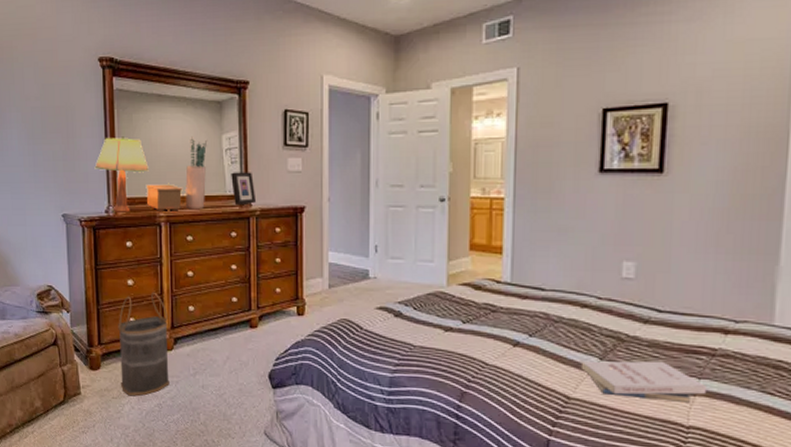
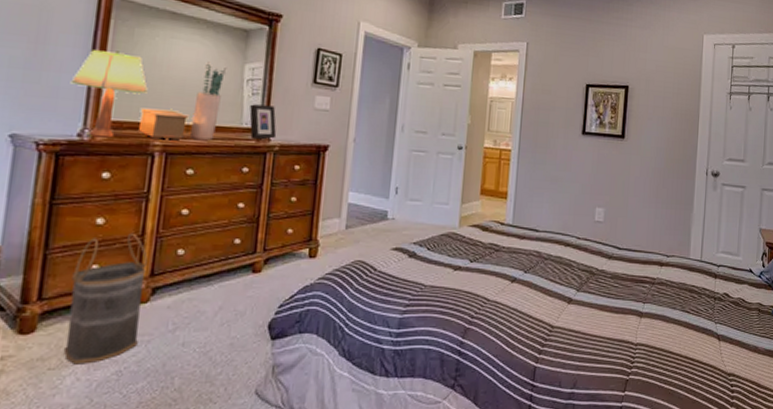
books: present [580,360,708,403] -> none [562,290,649,324]

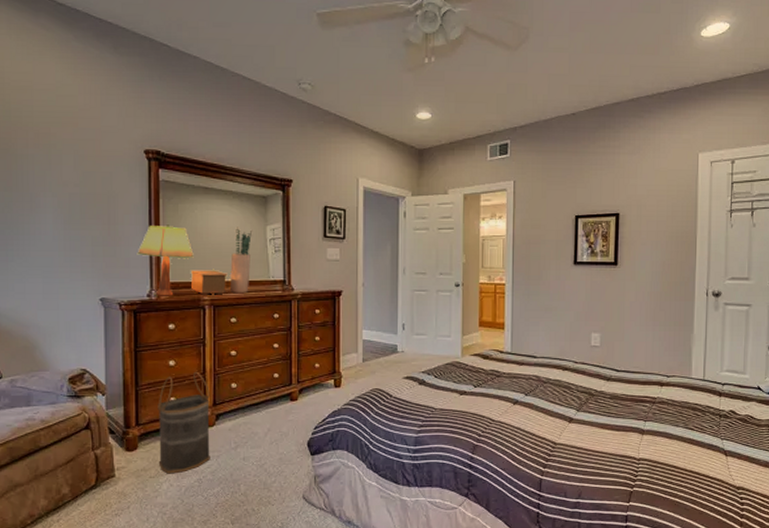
picture frame: present [249,104,277,139] -> none [274,260,298,289]

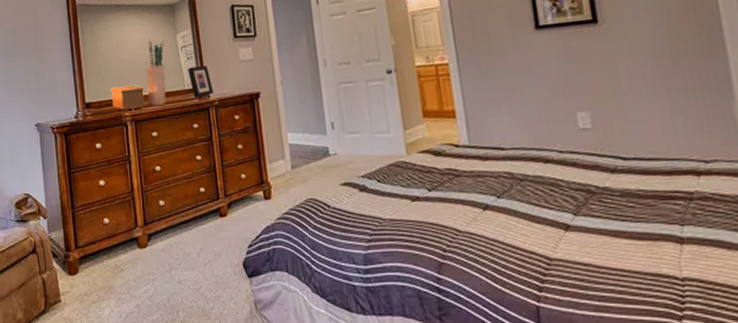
table lamp: present [137,224,194,296] -> none [63,46,112,117]
basket: present [158,371,210,474] -> none [93,190,147,299]
picture frame: none [274,260,298,289] -> present [188,65,214,97]

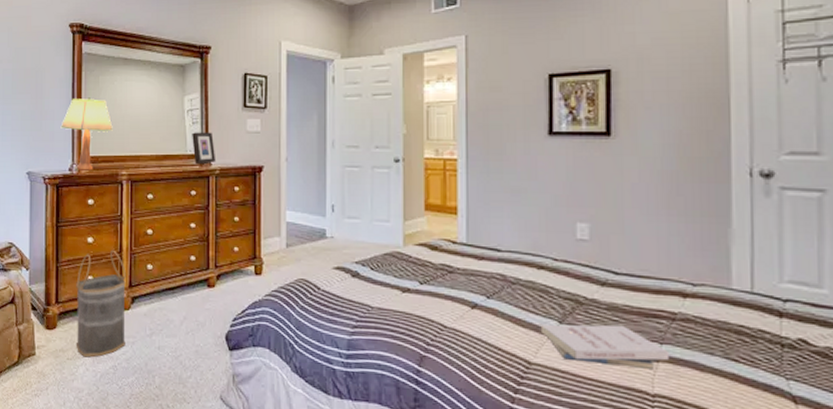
table lamp: none [63,46,112,117] -> present [60,97,113,171]
basket: none [93,190,147,299] -> present [75,249,126,358]
jewelry box: present [110,85,145,113] -> none [109,143,145,171]
vase: present [146,39,167,107] -> none [148,98,171,169]
books: none [555,210,694,253] -> present [540,324,670,369]

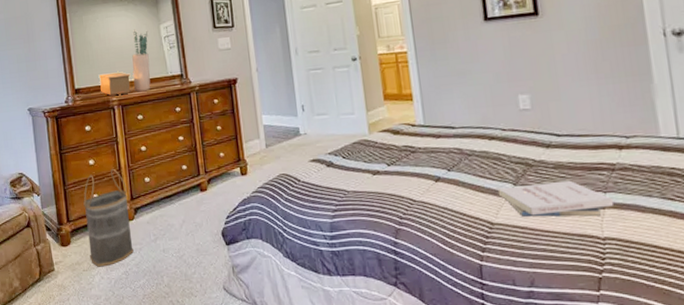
table lamp: present [60,97,113,171] -> none [53,36,100,102]
jewelry box: none [109,143,145,171] -> present [98,72,131,98]
vase: none [148,98,171,169] -> present [132,29,151,92]
picture frame: present [192,132,216,164] -> none [170,54,195,83]

